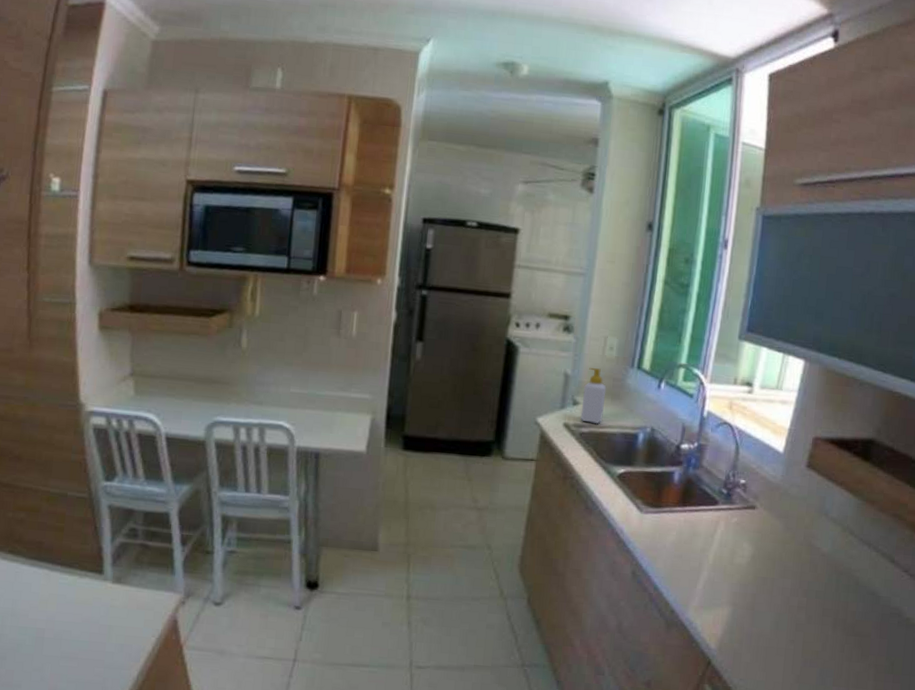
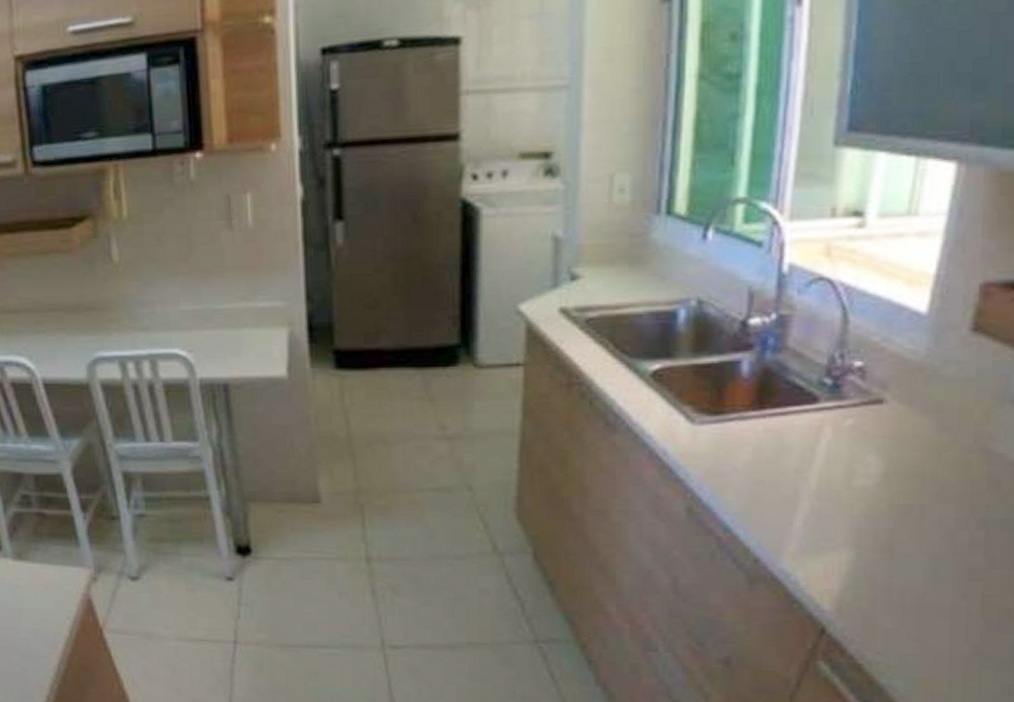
soap bottle: present [580,368,607,425] -> none [583,223,620,304]

